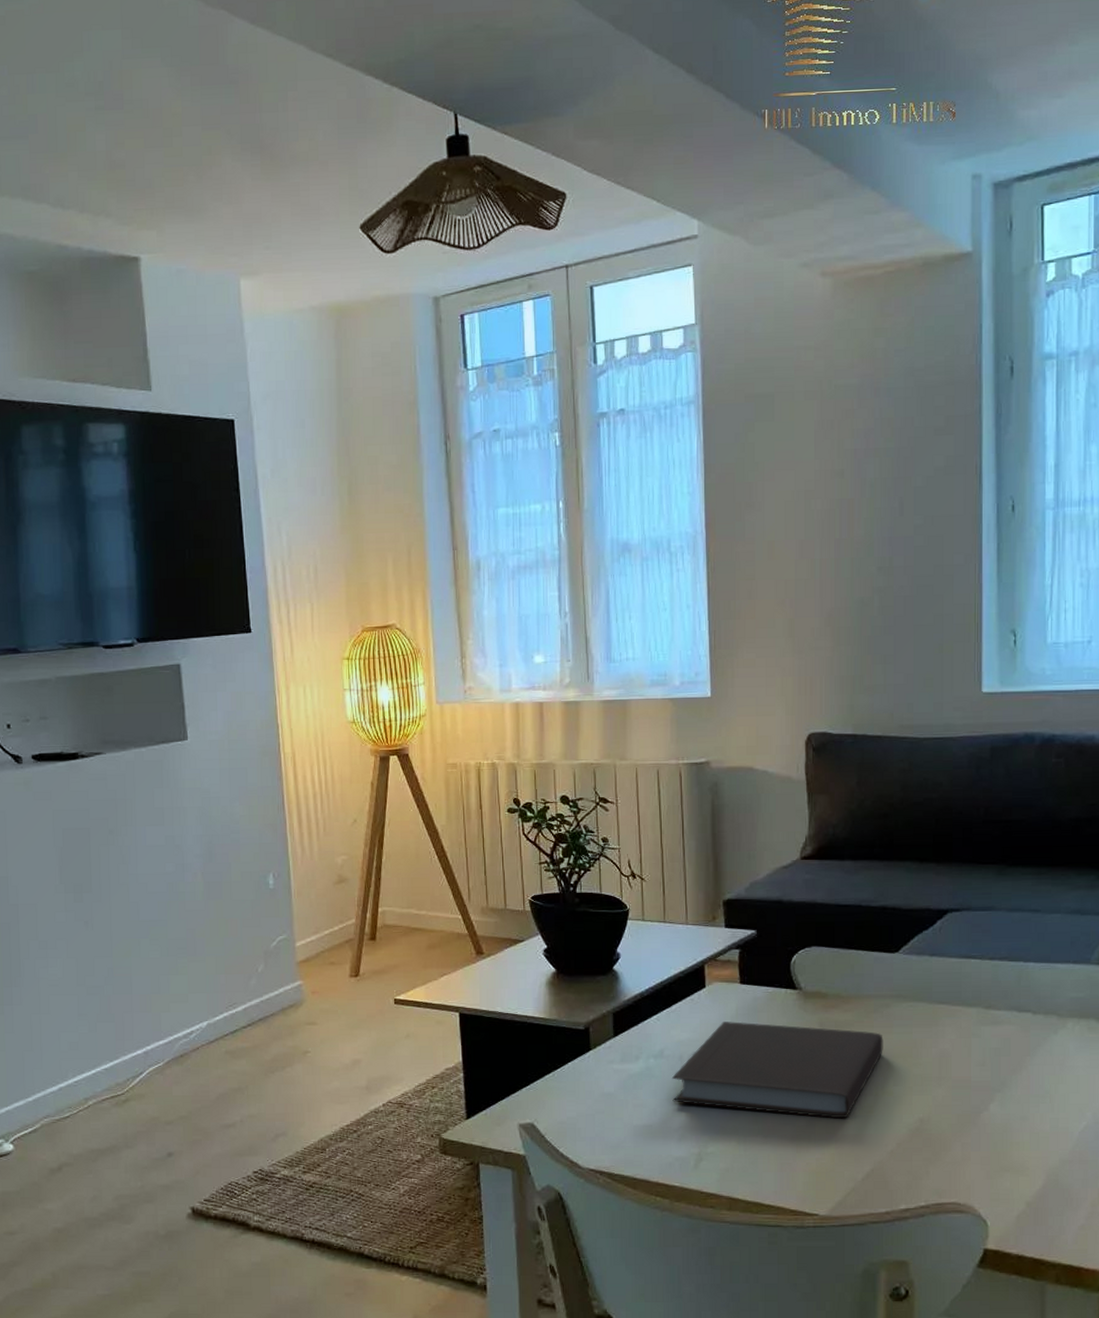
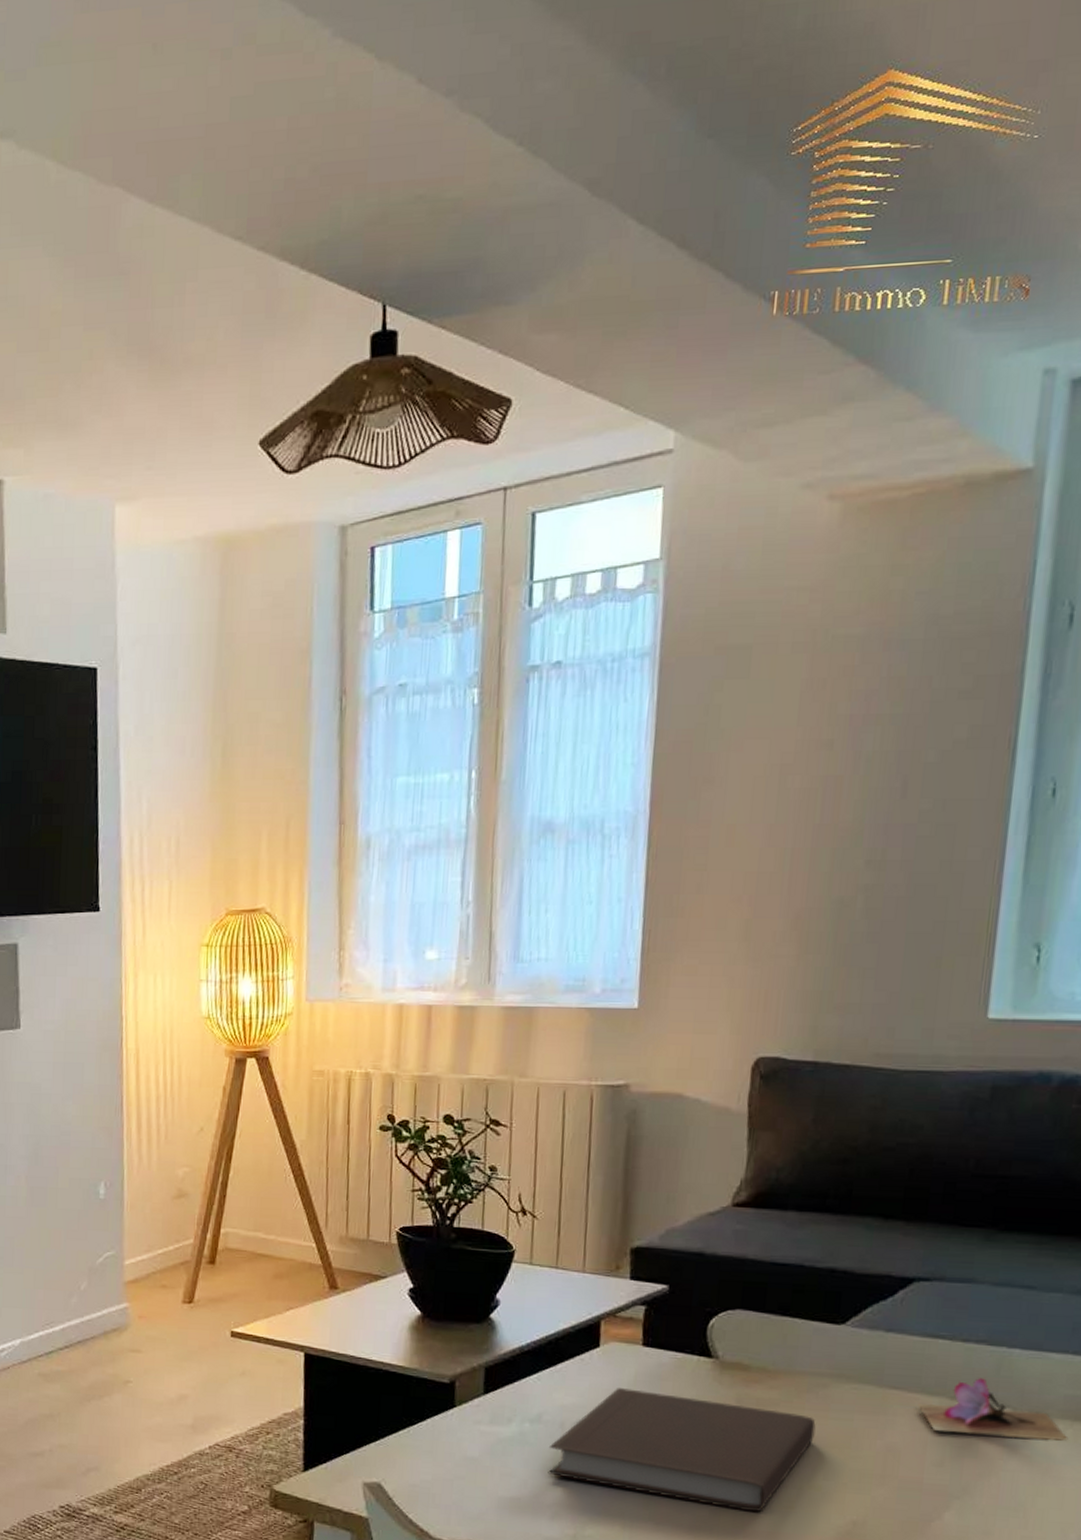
flower: none [960,989,1077,1037] -> present [917,1378,1069,1441]

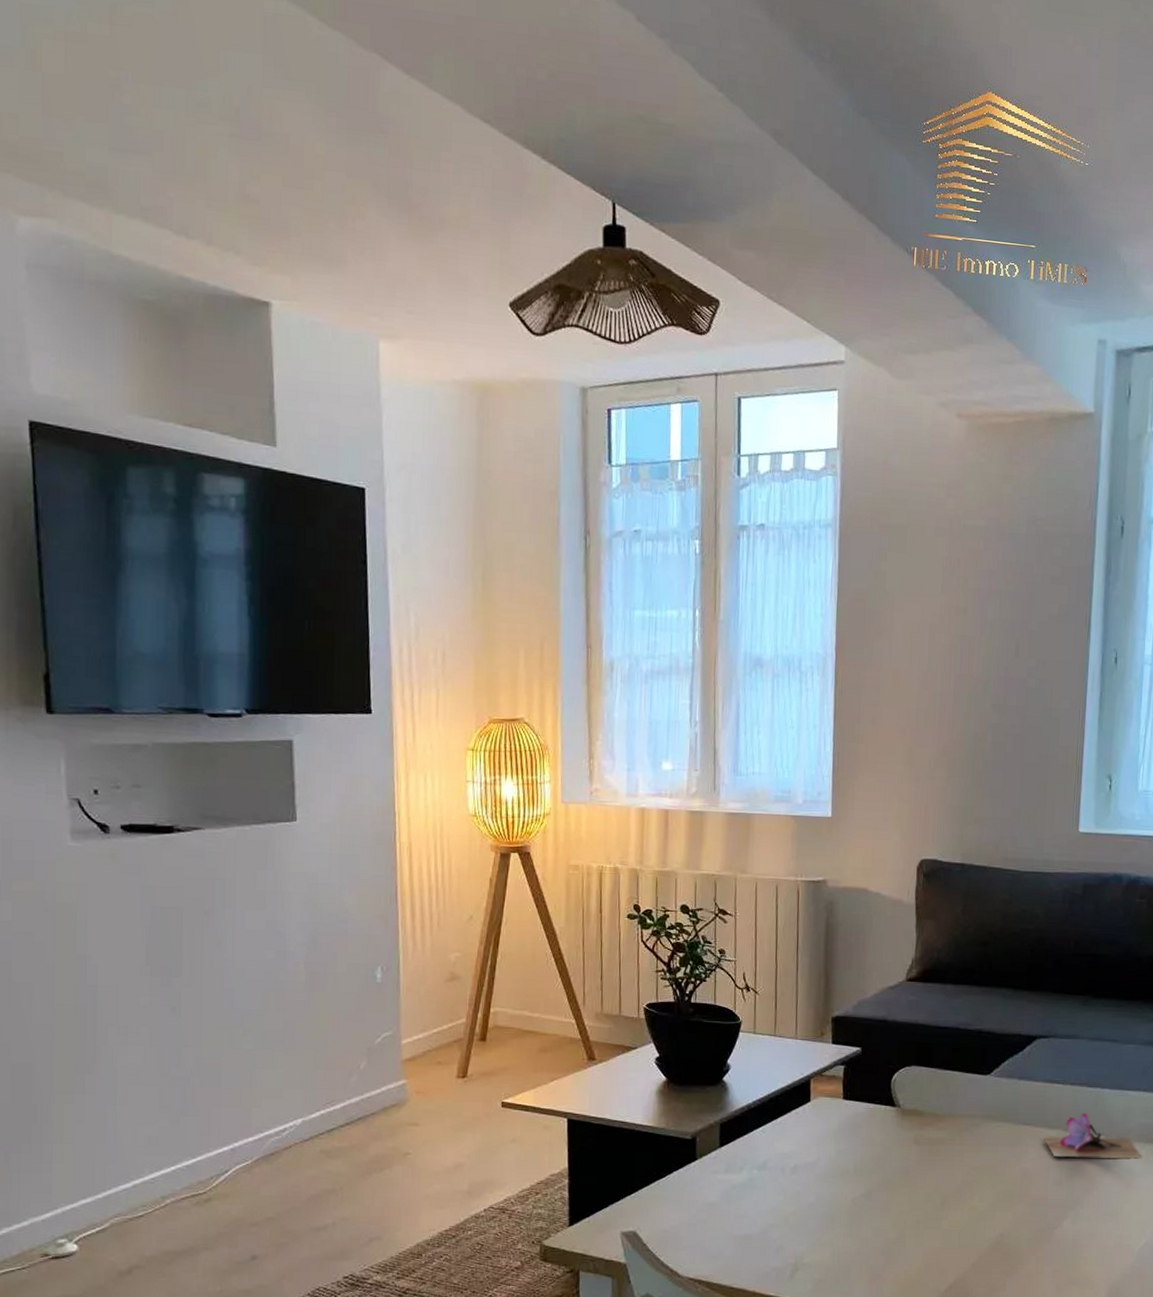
notebook: present [548,1388,816,1512] -> none [773,1136,972,1232]

